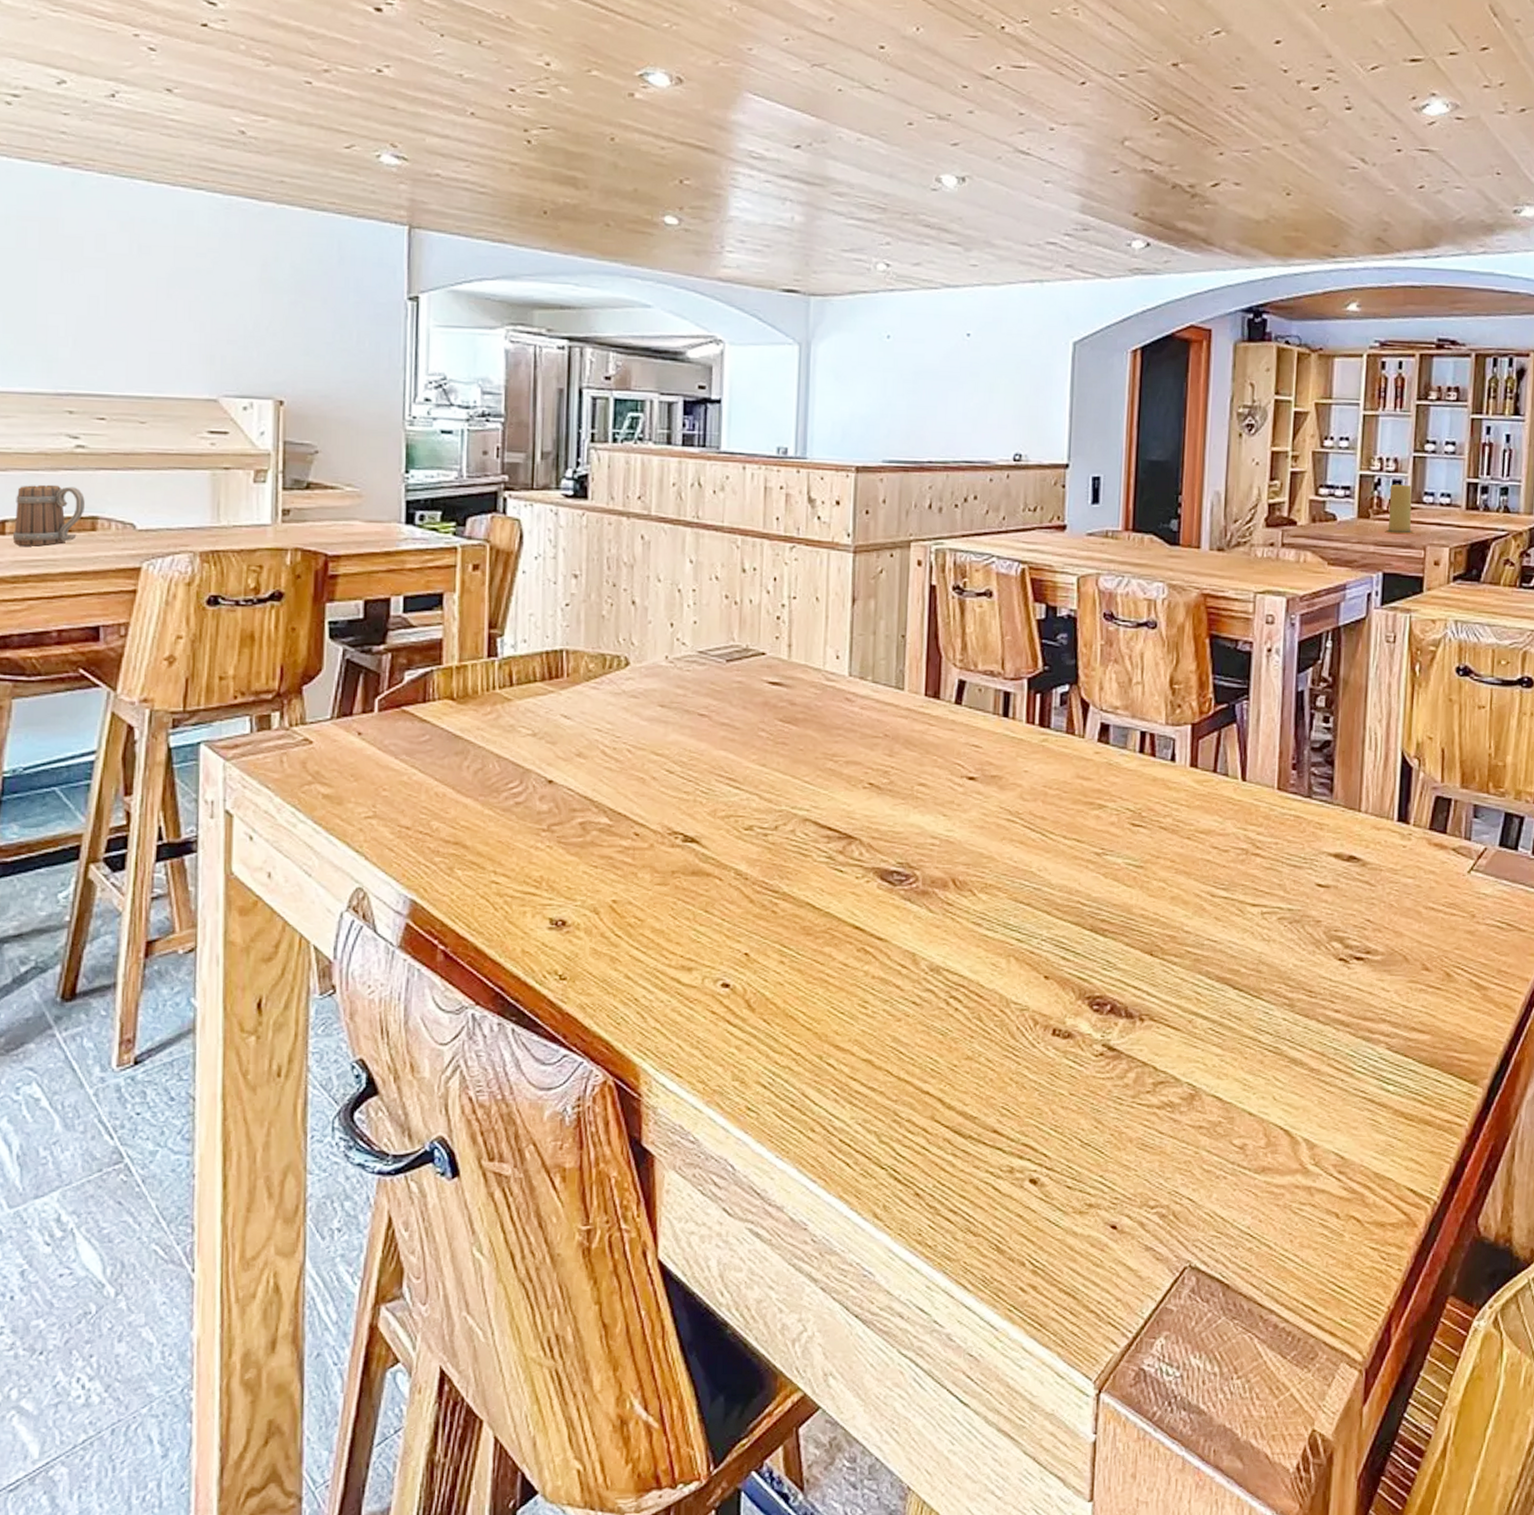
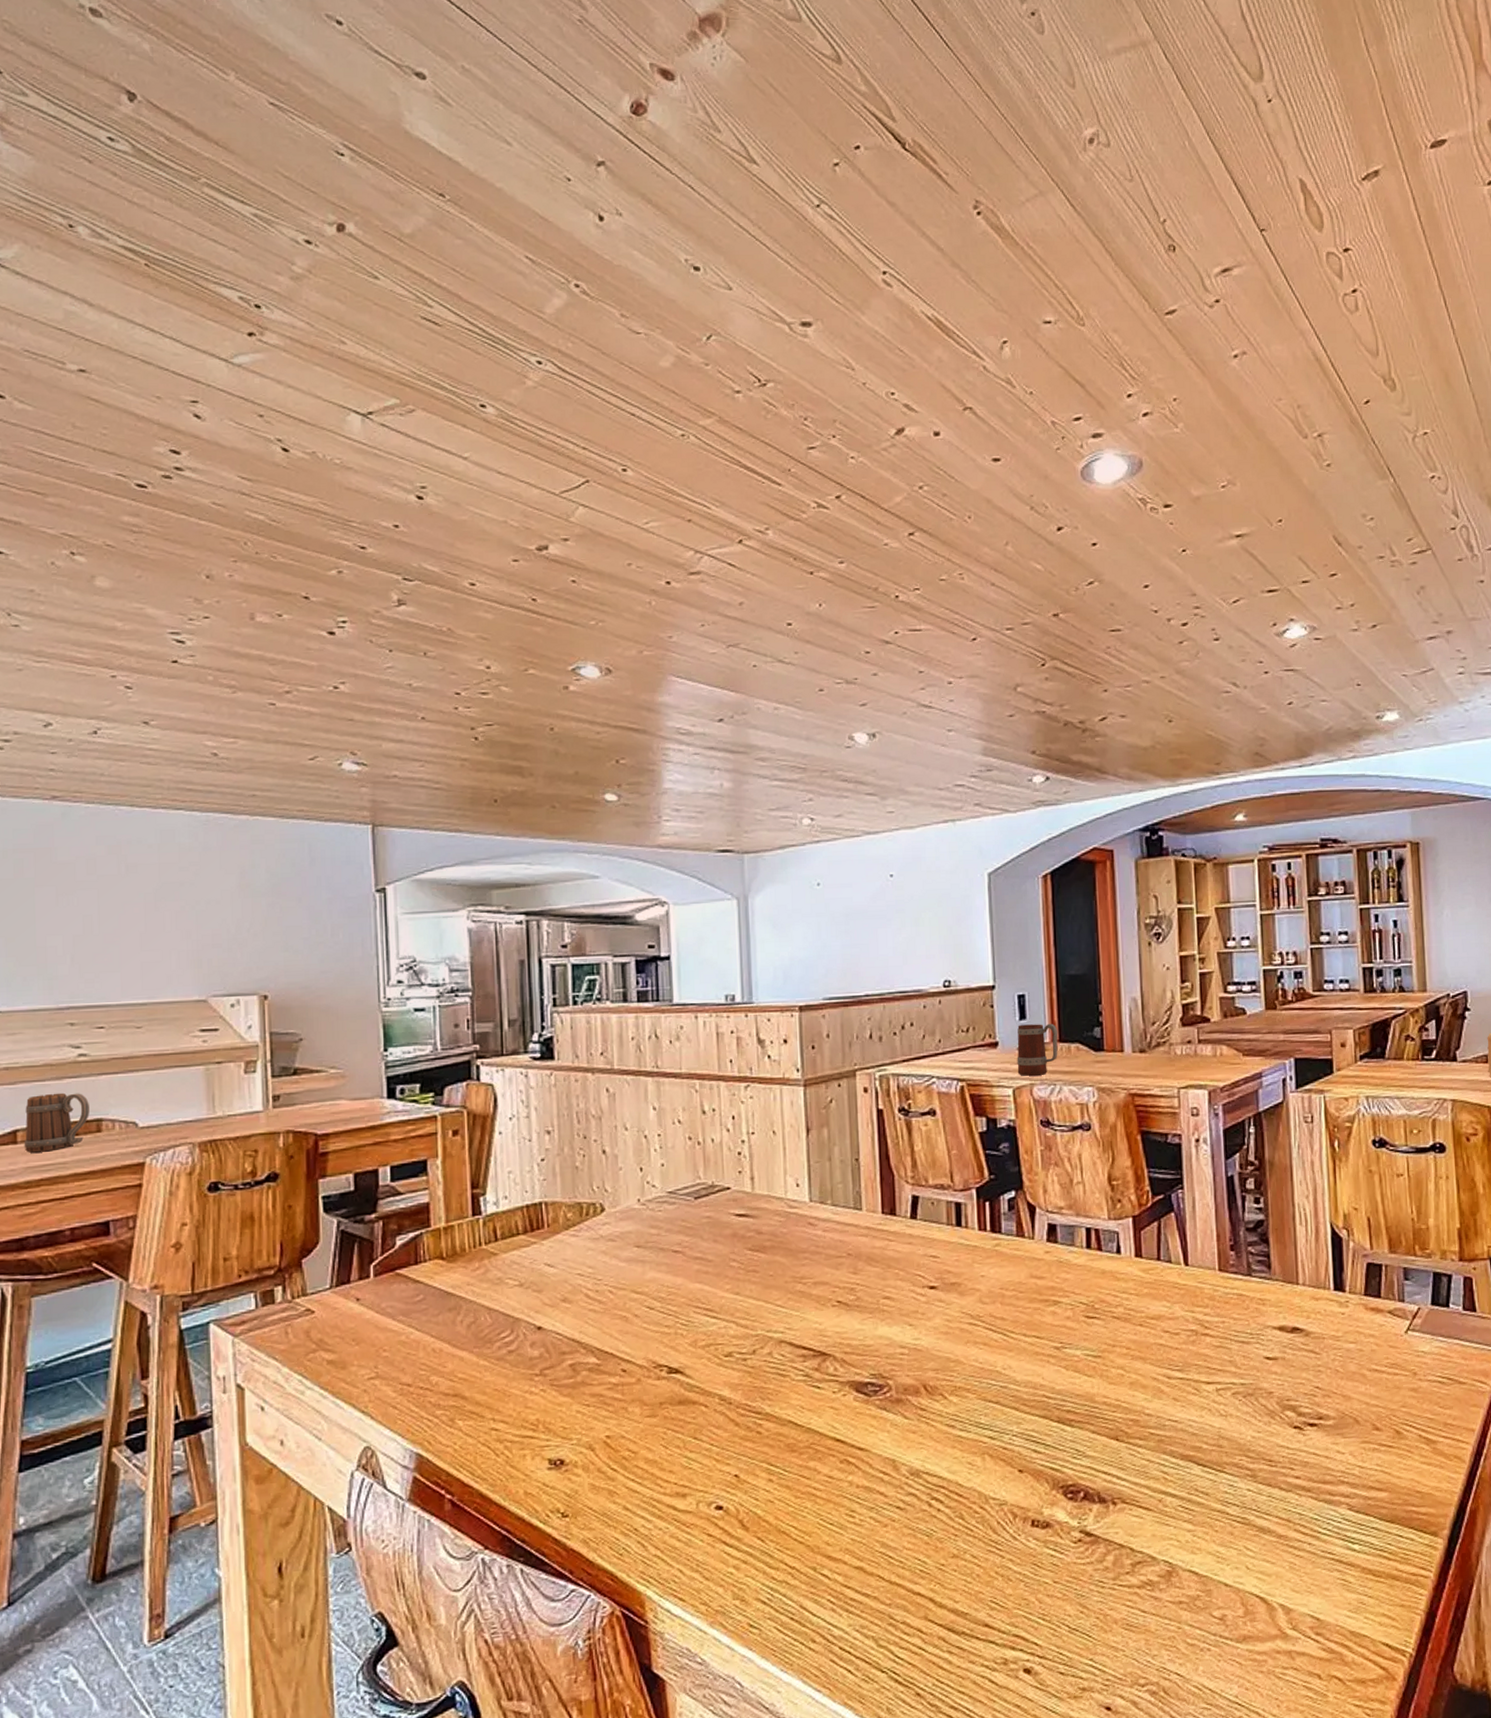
beer mug: none [1084,509,1132,565] -> present [1017,1023,1058,1076]
candle: present [1385,484,1415,535] -> none [1292,975,1320,1022]

